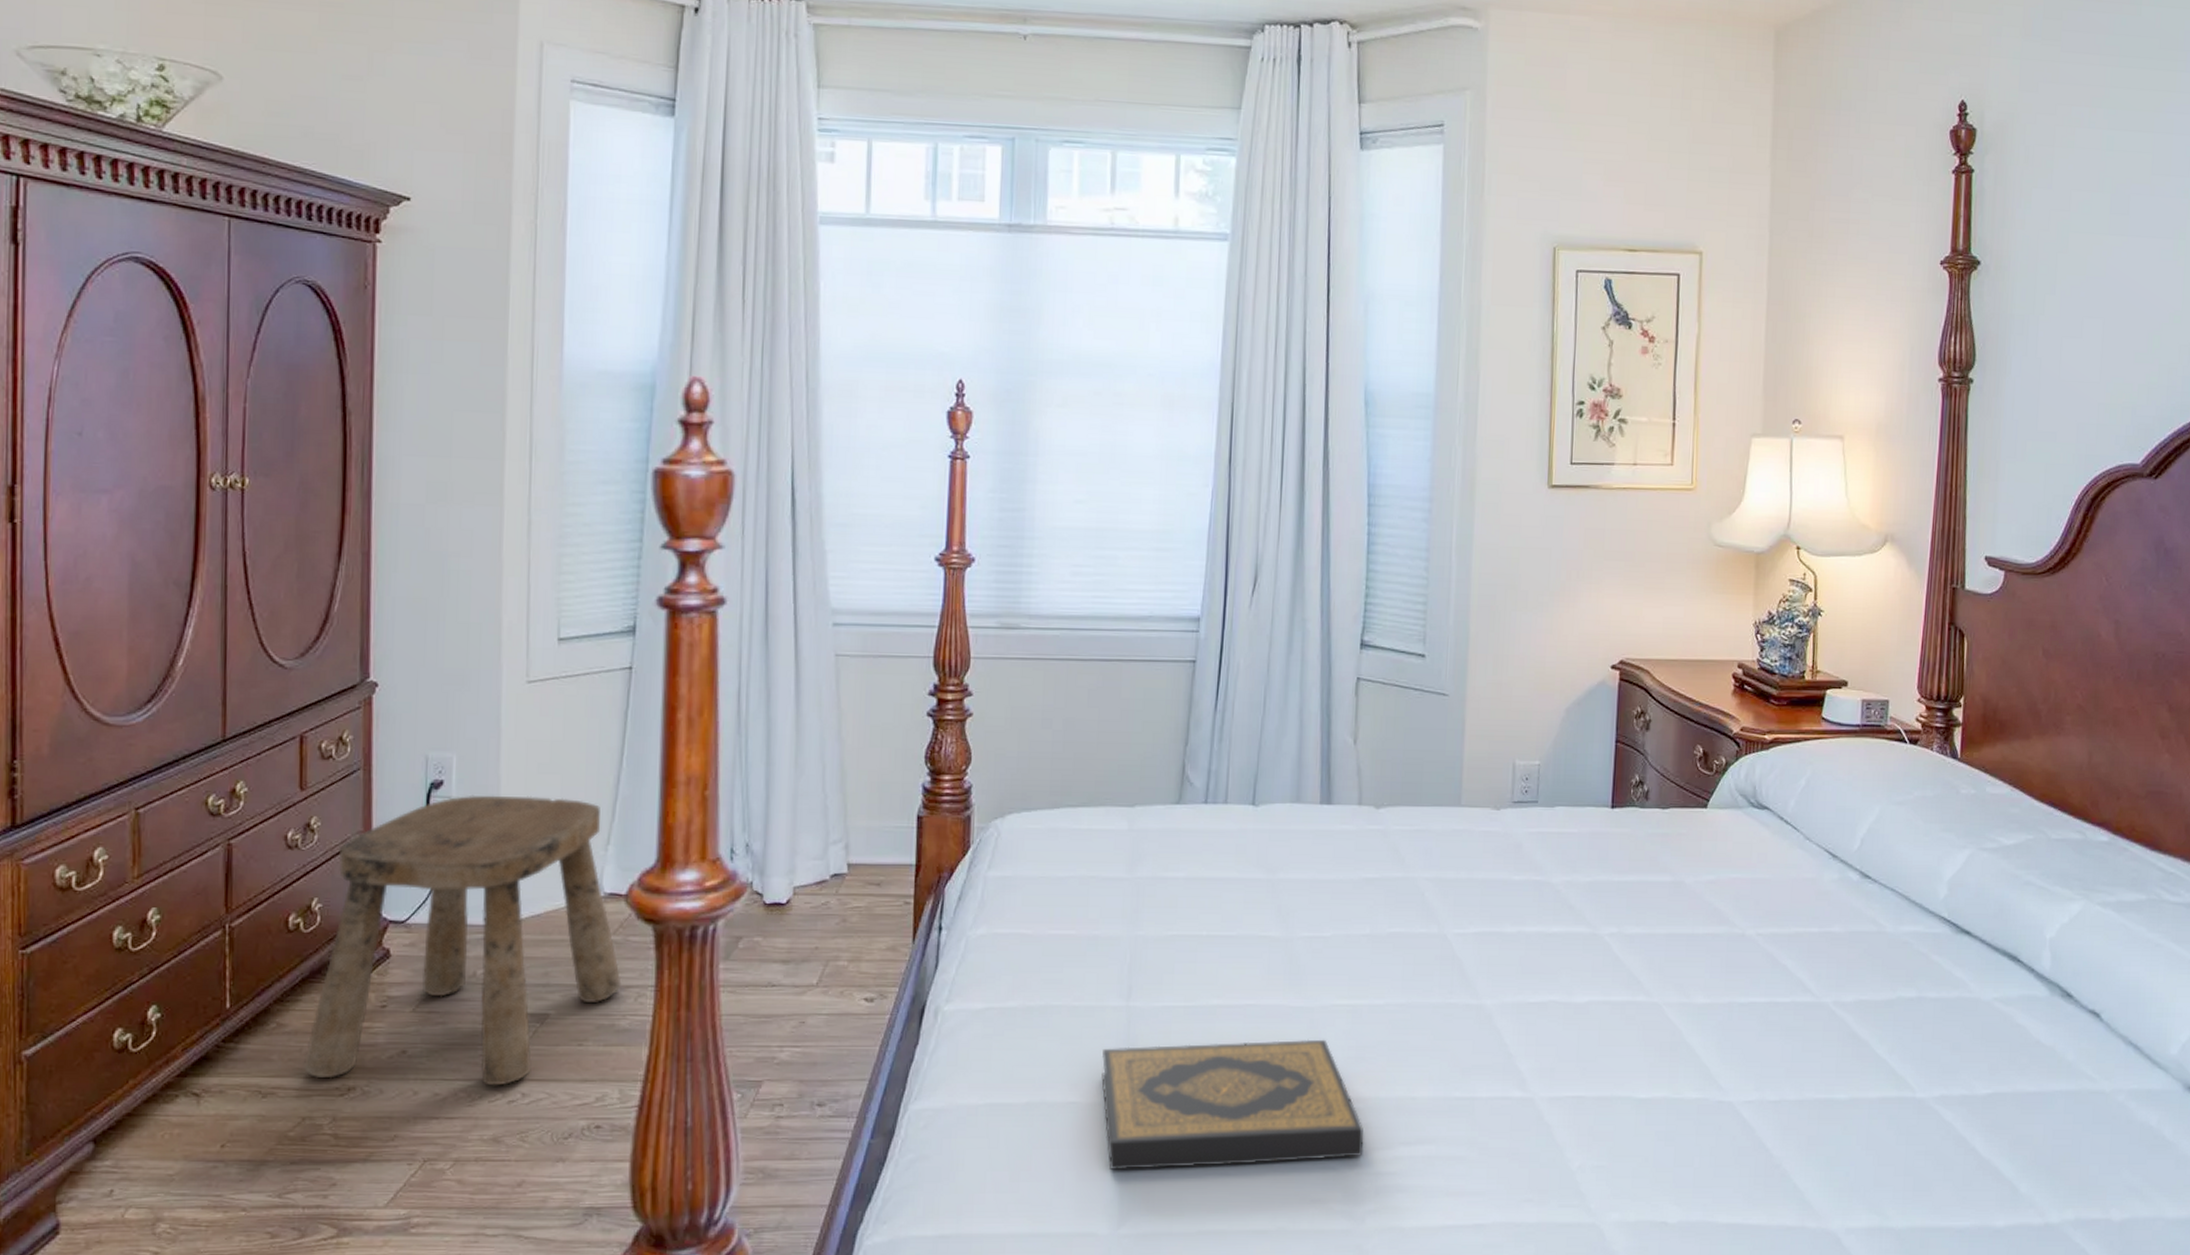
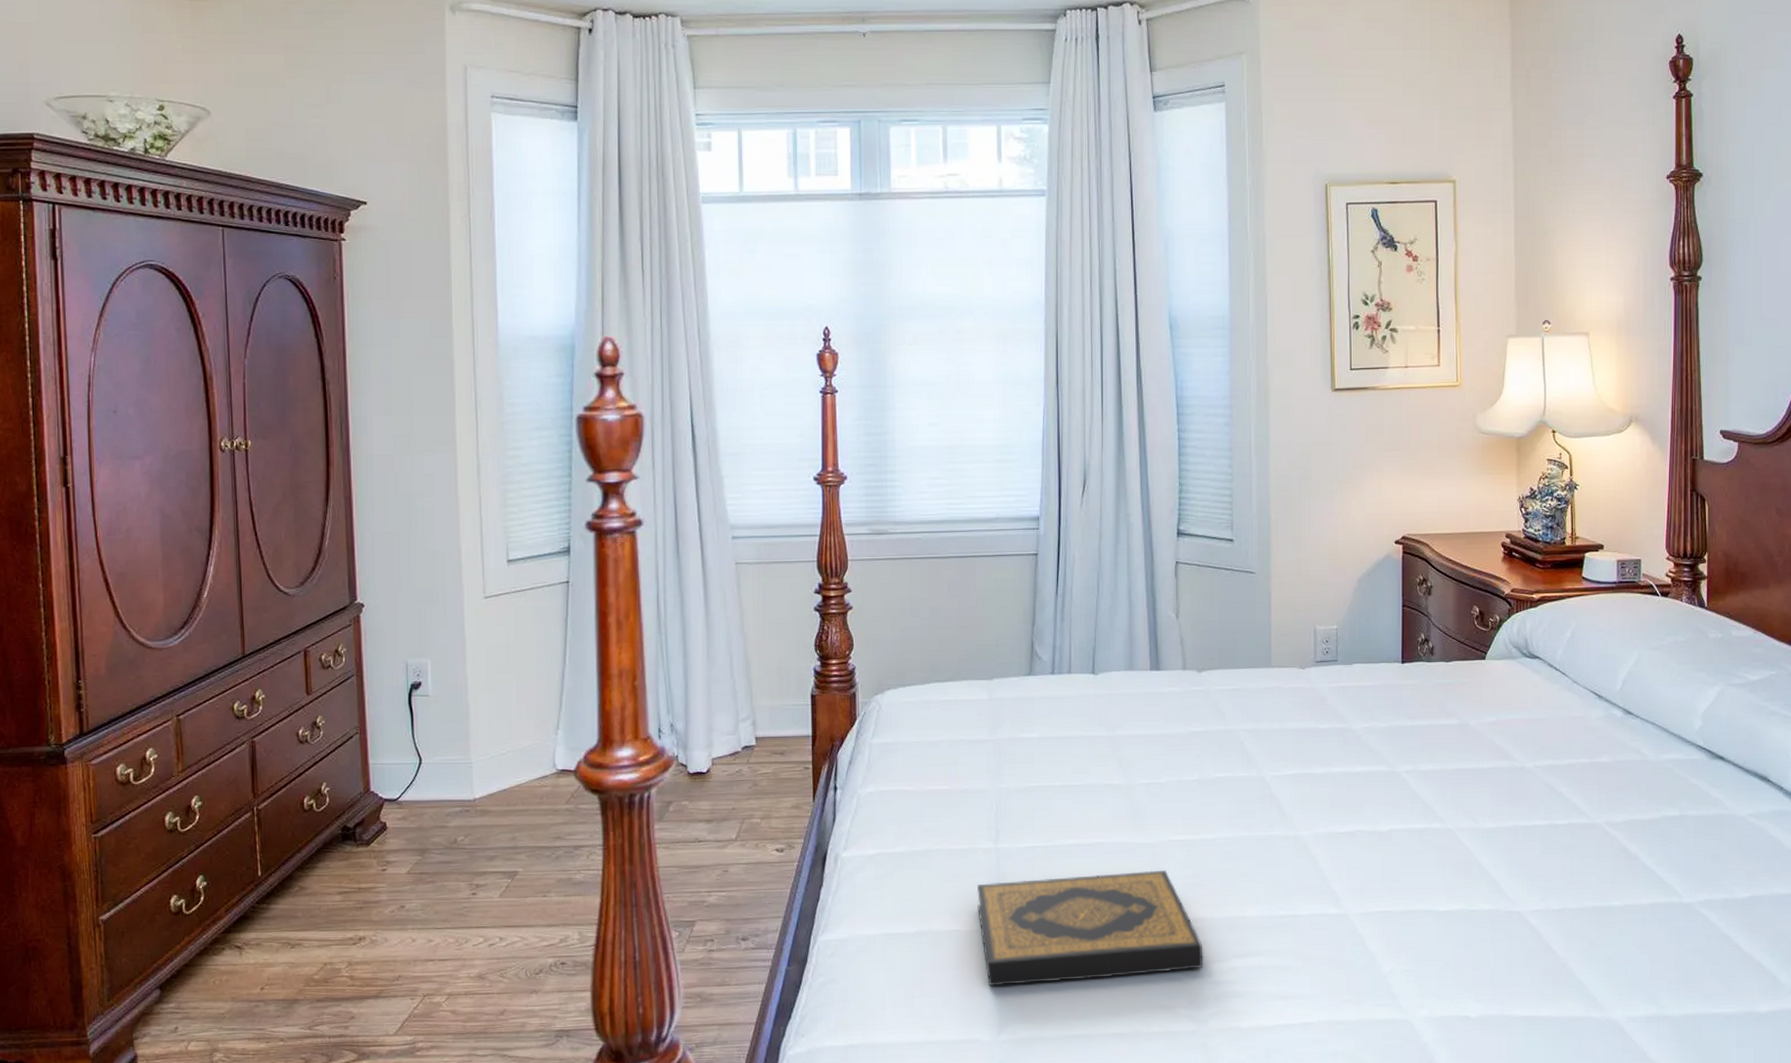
stool: present [304,794,622,1086] -> none [323,691,575,933]

